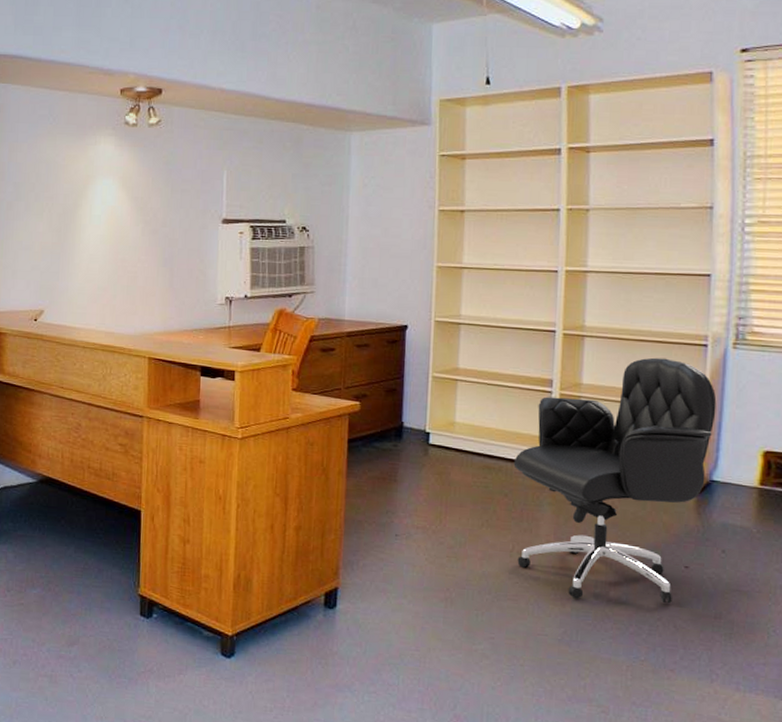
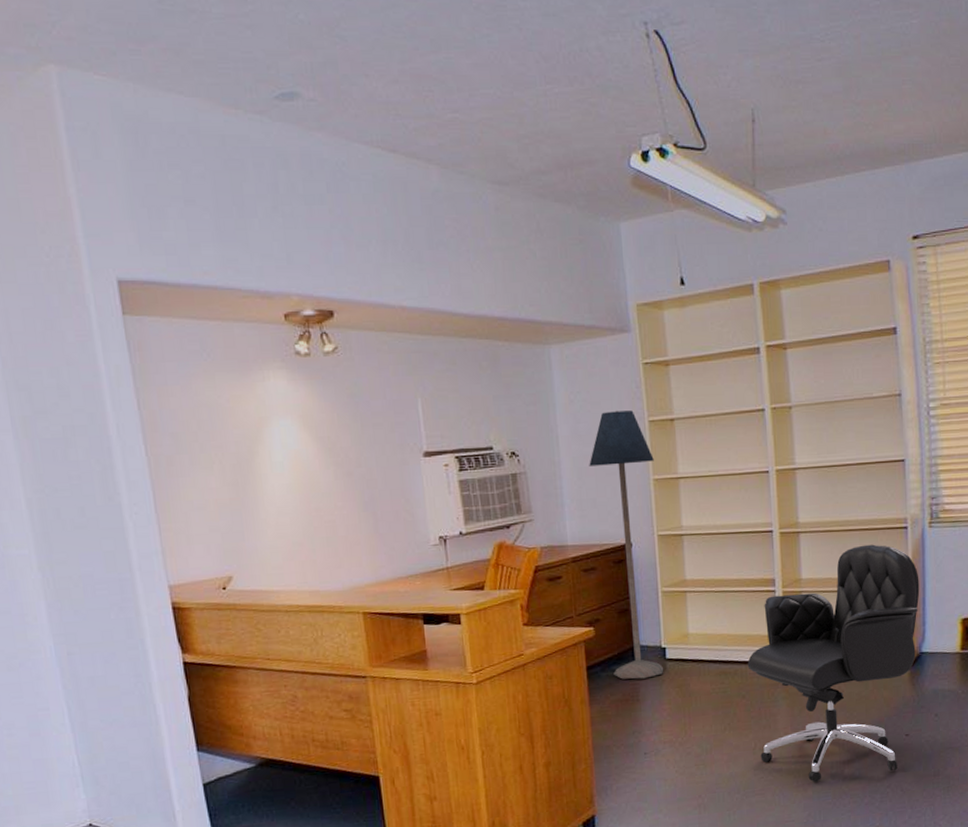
floor lamp: none [374,197,440,460] -> present [589,410,664,680]

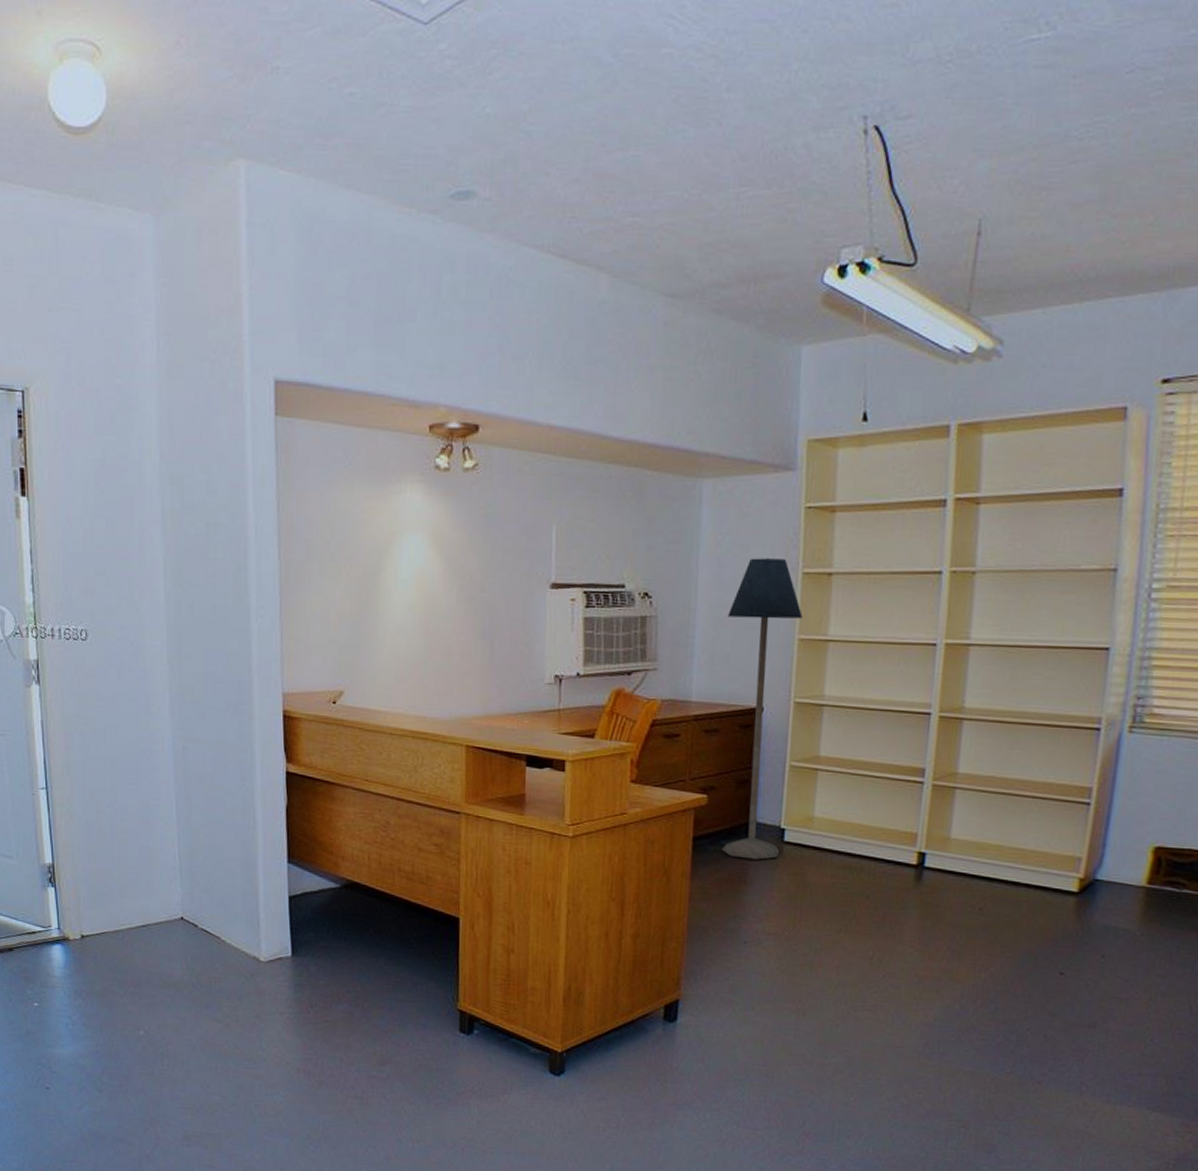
office chair: present [747,544,920,783] -> none [877,743,1107,1013]

